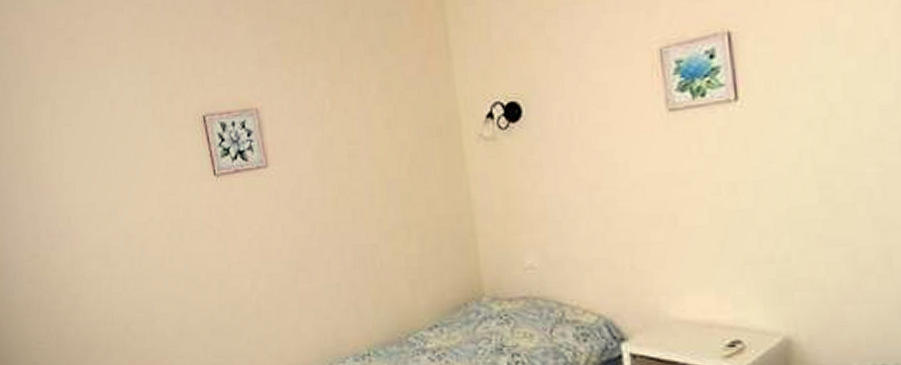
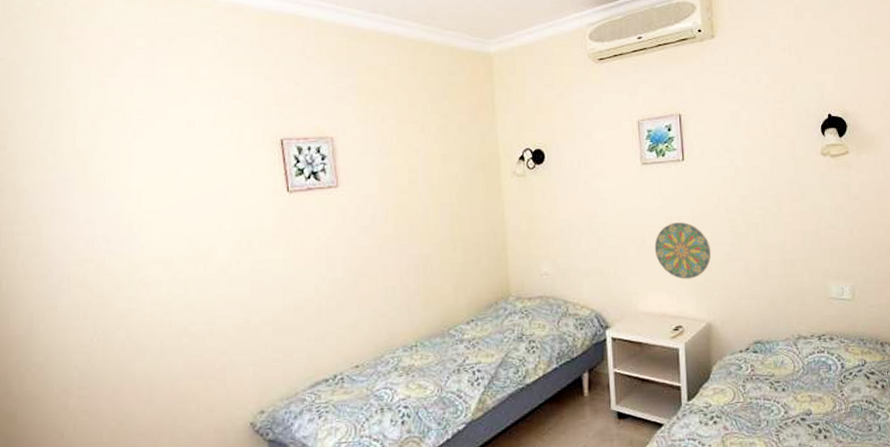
decorative plate: none [692,190,789,274] -> present [654,221,712,280]

